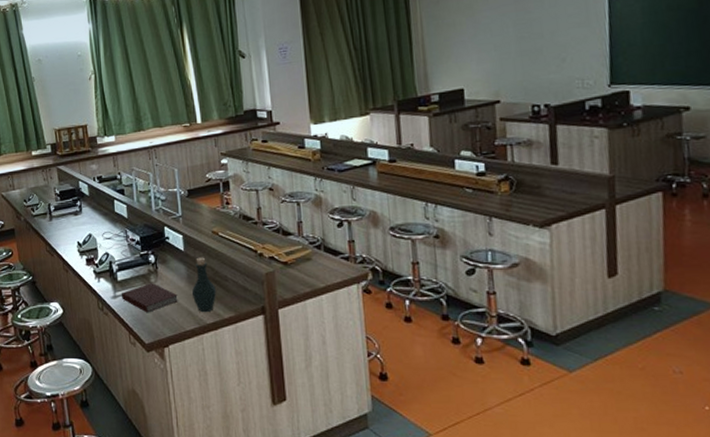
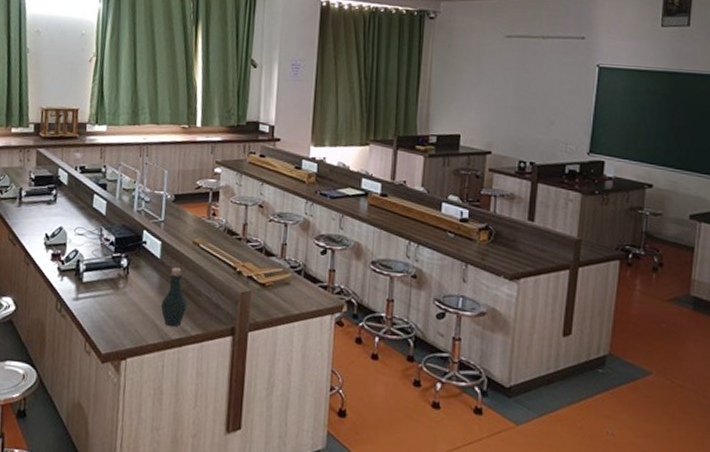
notebook: present [121,283,178,313] -> none [83,288,145,321]

